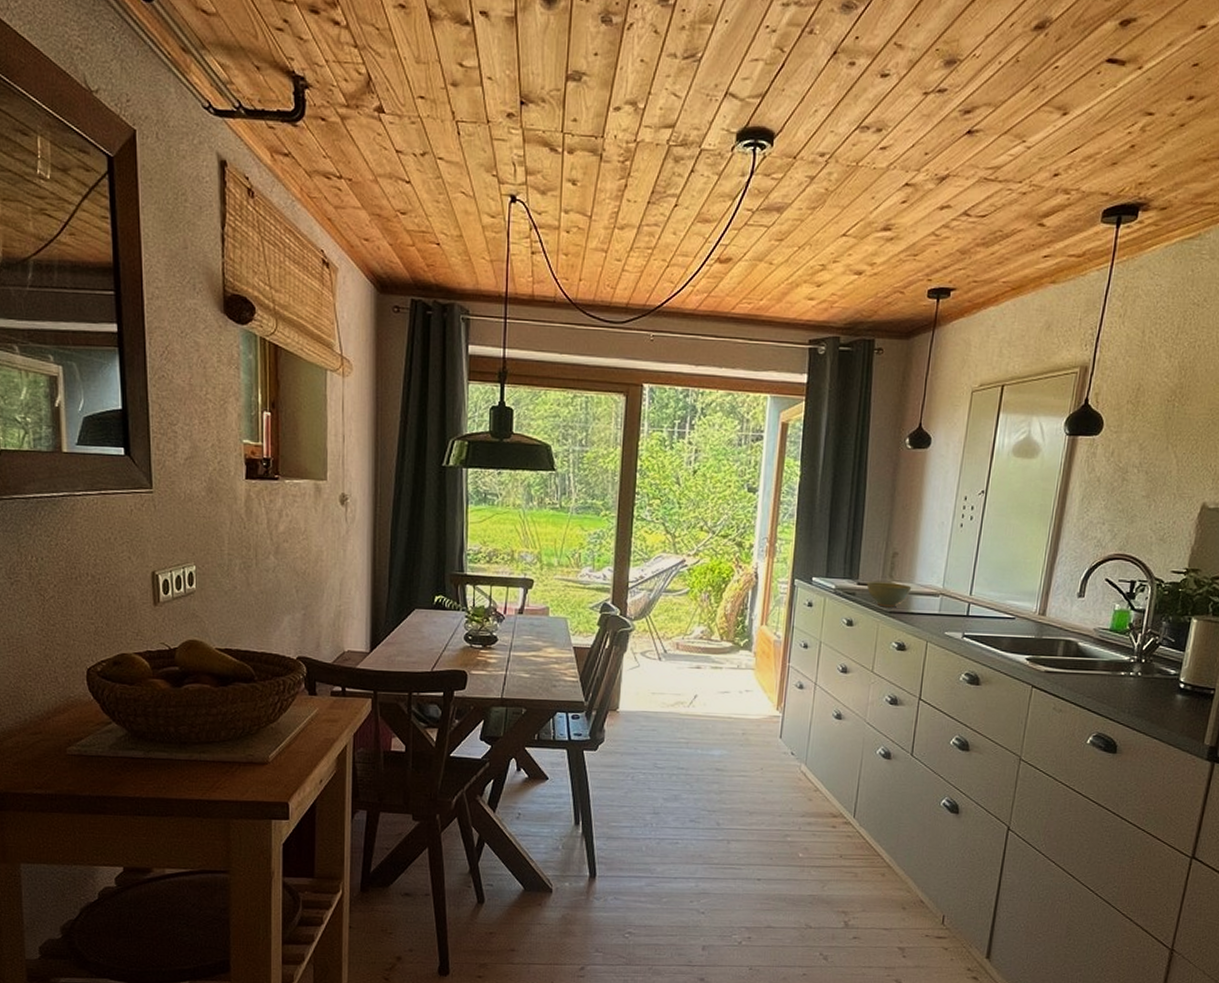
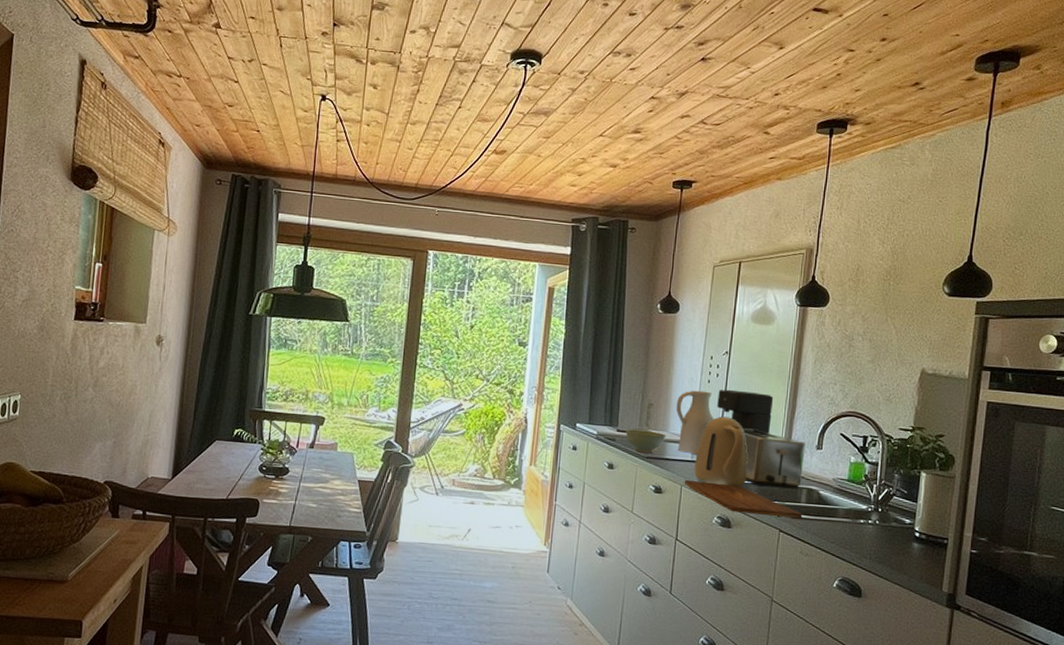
ceramic pitcher: none [923,536,966,607] -> present [676,390,714,455]
cutting board: none [929,634,1058,673] -> present [684,479,803,519]
kettle: none [941,564,1001,641] -> present [694,416,748,487]
coffee maker: none [955,533,1032,581] -> present [705,389,773,433]
toaster: none [996,575,1066,641] -> present [742,427,805,489]

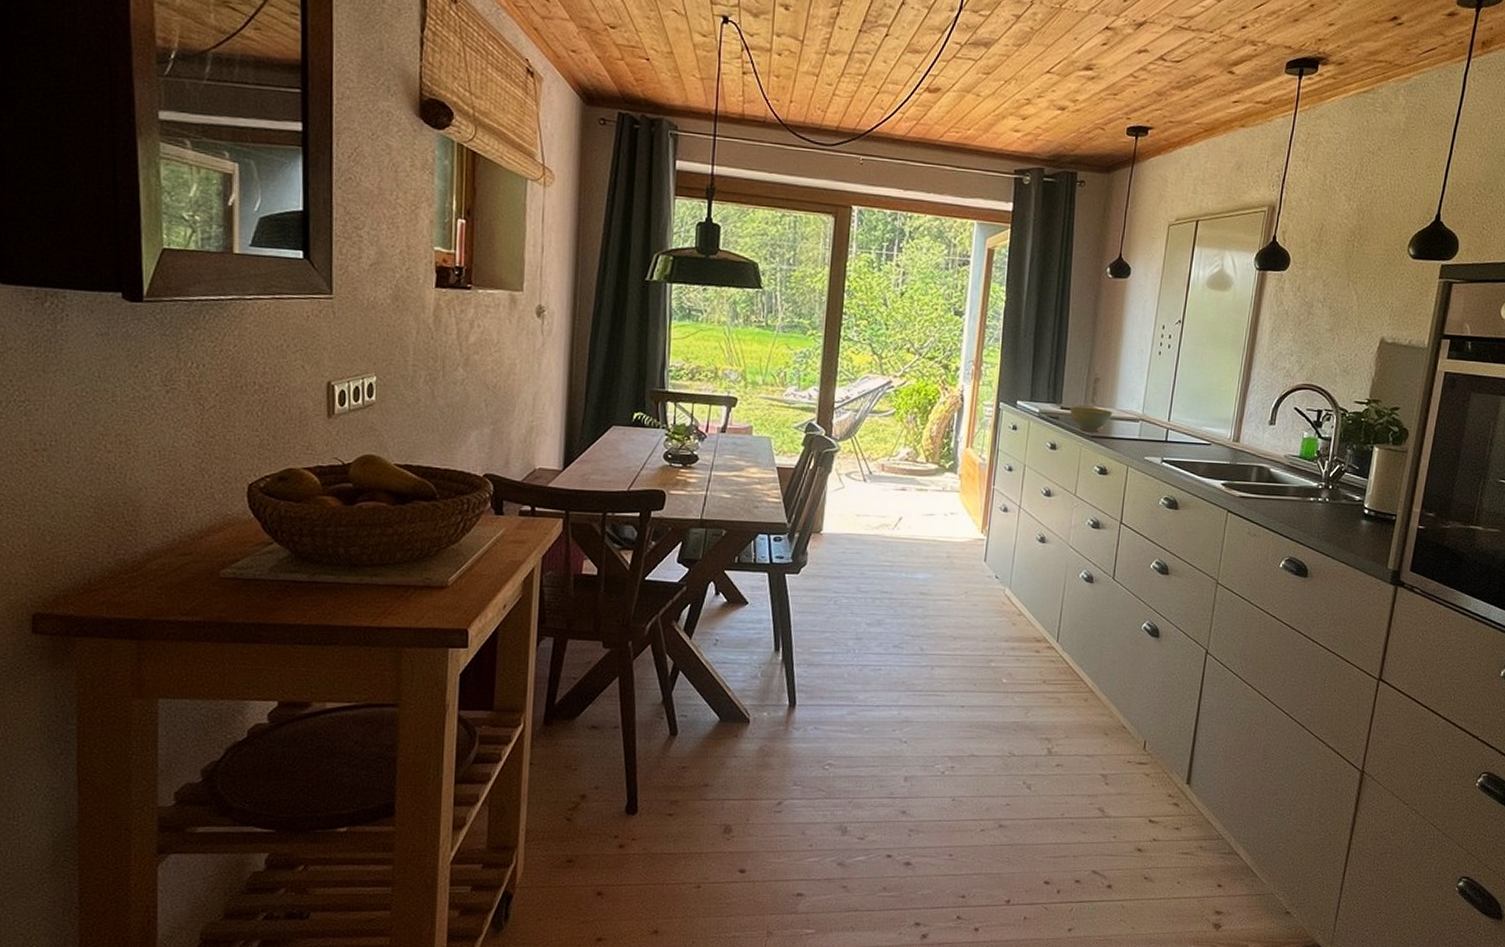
ceramic pitcher: present [676,390,714,455] -> none [1124,363,1164,433]
cutting board: present [684,479,803,519] -> none [1130,459,1252,498]
kettle: present [694,416,748,487] -> none [1141,391,1198,466]
coffee maker: present [705,389,773,433] -> none [1154,361,1226,408]
toaster: present [742,427,805,489] -> none [1193,402,1258,467]

